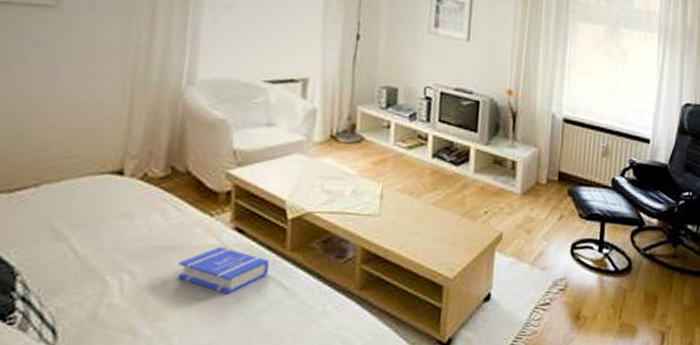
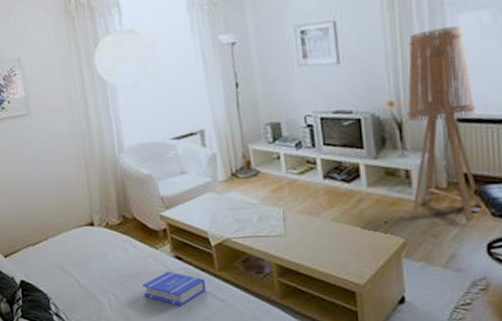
floor lamp: none [511,30,581,219] -> present [408,26,483,220]

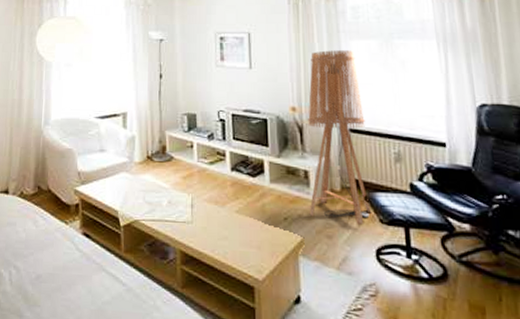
book: present [142,271,206,307] -> none [46,248,110,287]

